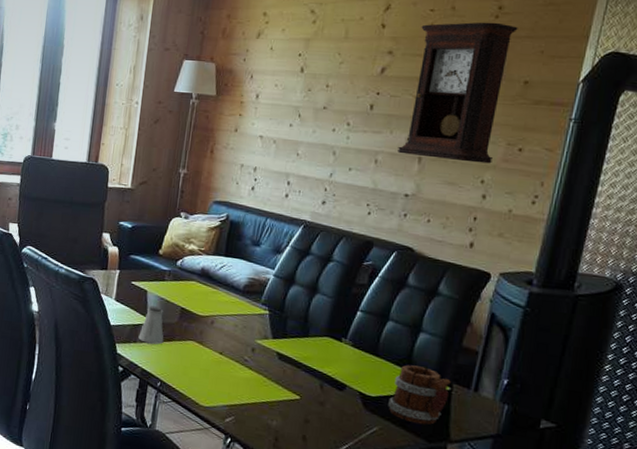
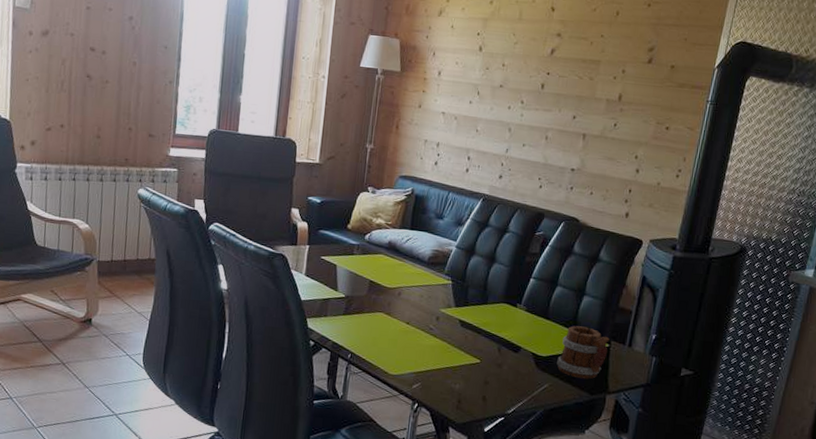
saltshaker: present [138,305,164,345] -> none [329,279,354,318]
pendulum clock: present [398,22,518,164] -> none [565,9,667,141]

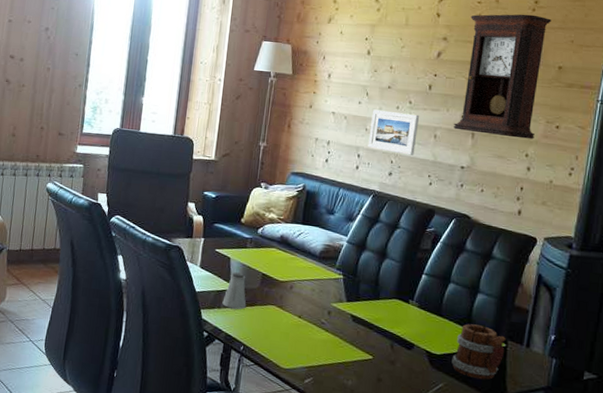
saltshaker: none [329,279,354,318] -> present [222,272,247,310]
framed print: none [478,109,532,158] -> present [368,109,420,156]
pendulum clock: none [565,9,667,141] -> present [454,14,552,139]

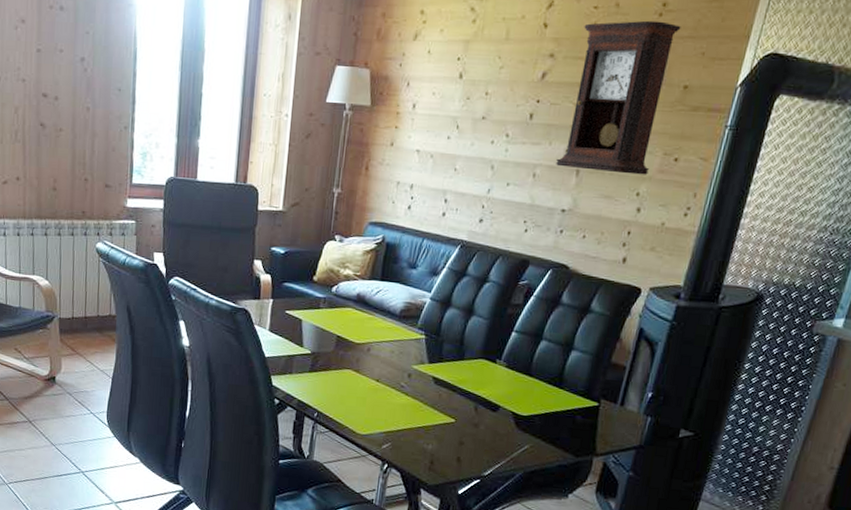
saltshaker: present [222,272,247,310] -> none [294,335,320,375]
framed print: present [368,109,420,156] -> none [456,145,518,199]
mug: present [452,323,506,380] -> none [539,383,599,441]

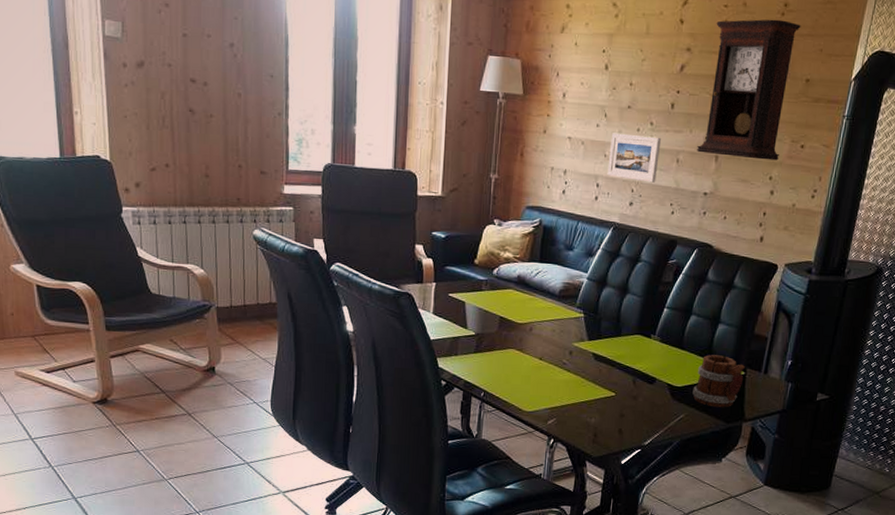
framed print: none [456,145,518,199] -> present [607,132,662,183]
mug: none [539,383,599,441] -> present [692,354,745,408]

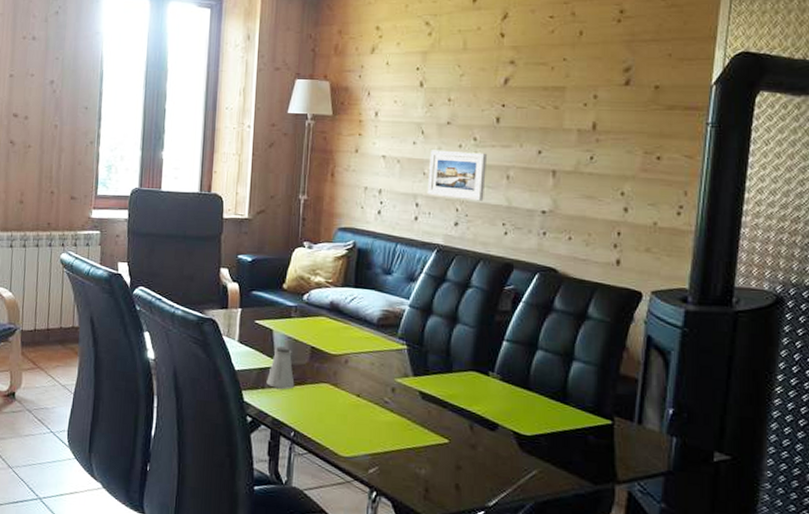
saltshaker: none [459,317,485,355] -> present [266,346,295,389]
mug: present [692,354,745,408] -> none [546,397,612,465]
pendulum clock: present [697,19,801,161] -> none [530,27,642,174]

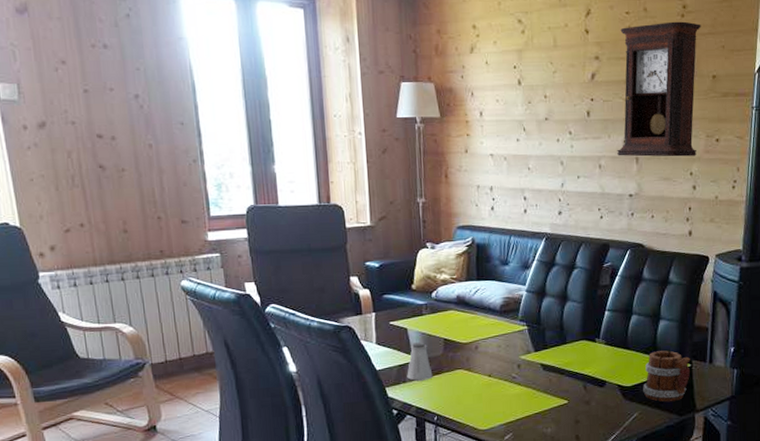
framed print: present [427,150,488,201] -> none [532,145,582,190]
pendulum clock: none [530,27,642,174] -> present [617,21,701,157]
mug: none [546,397,612,465] -> present [643,350,690,402]

